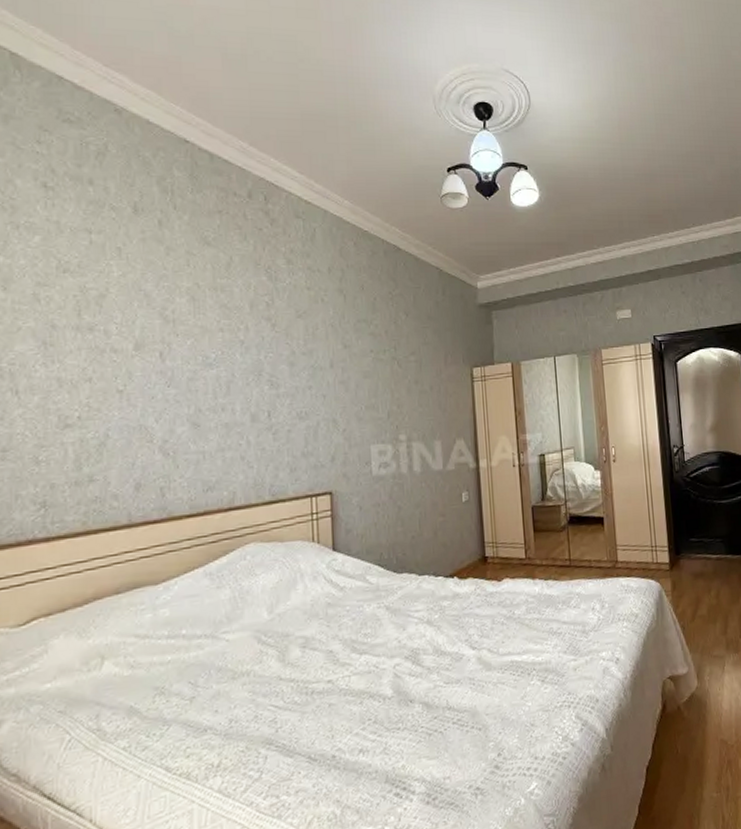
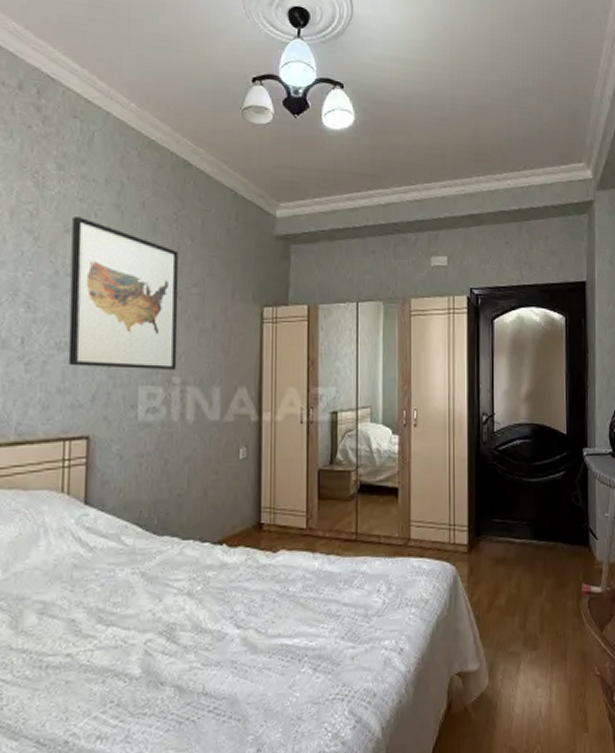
wall art: none [303,302,402,433] -> present [68,215,179,369]

